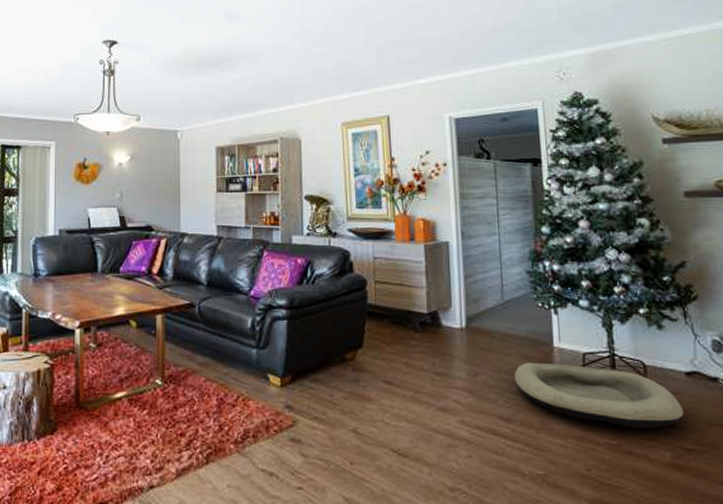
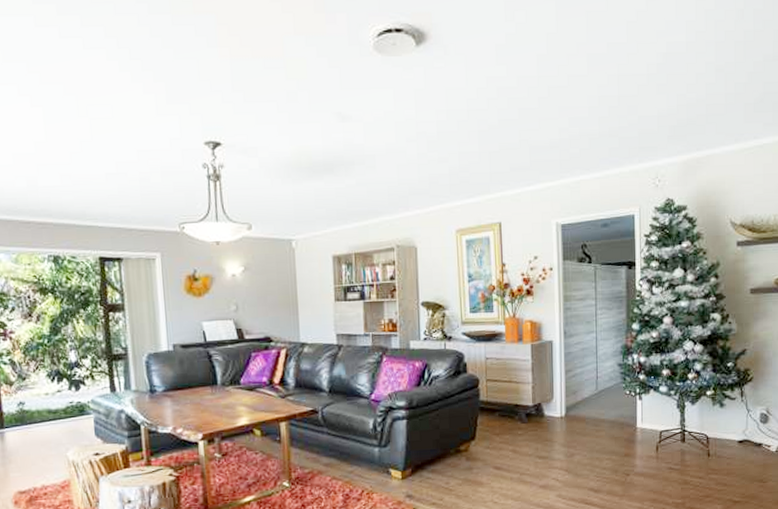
dog bed: present [514,362,685,429] -> none [603,441,735,489]

